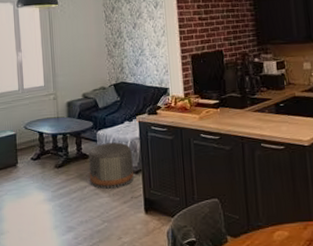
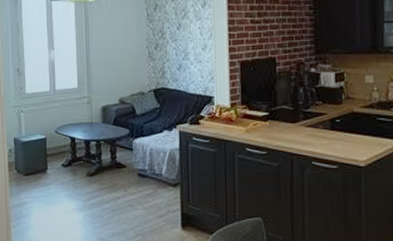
pouf: present [88,142,134,189] -> none [123,152,171,201]

